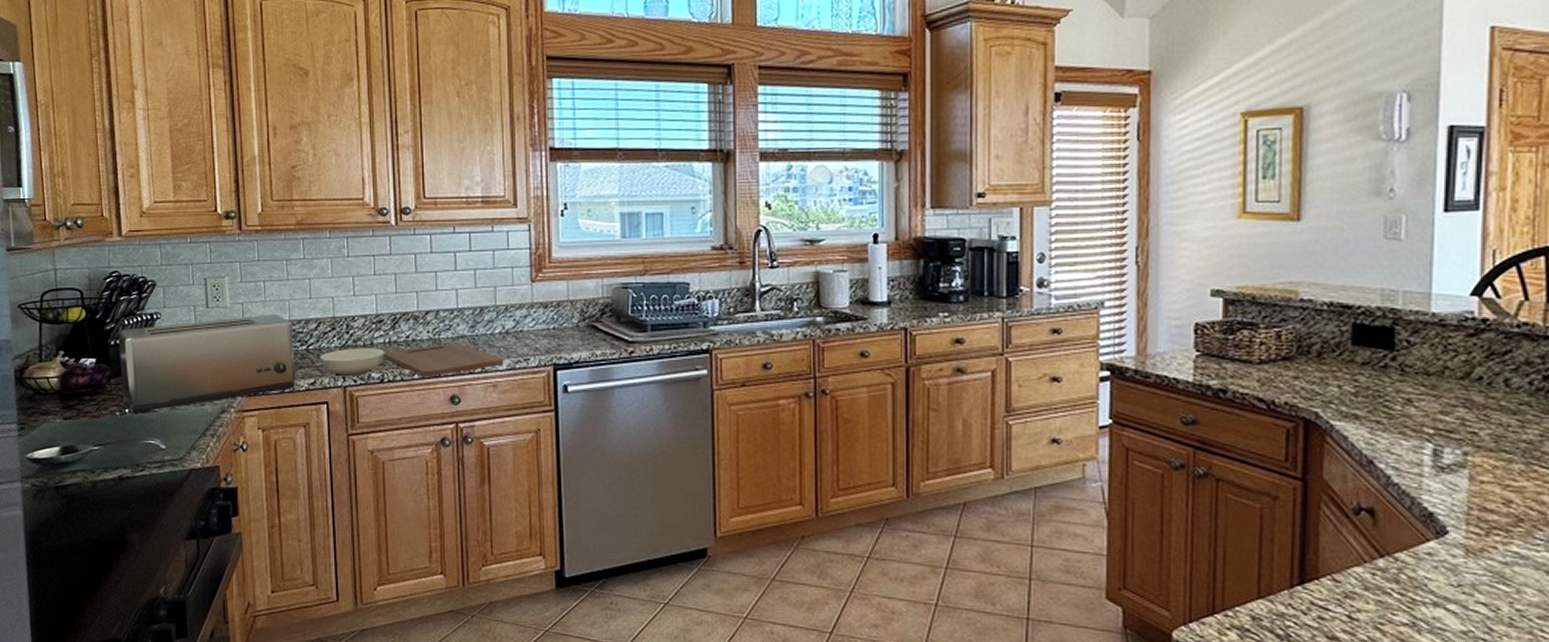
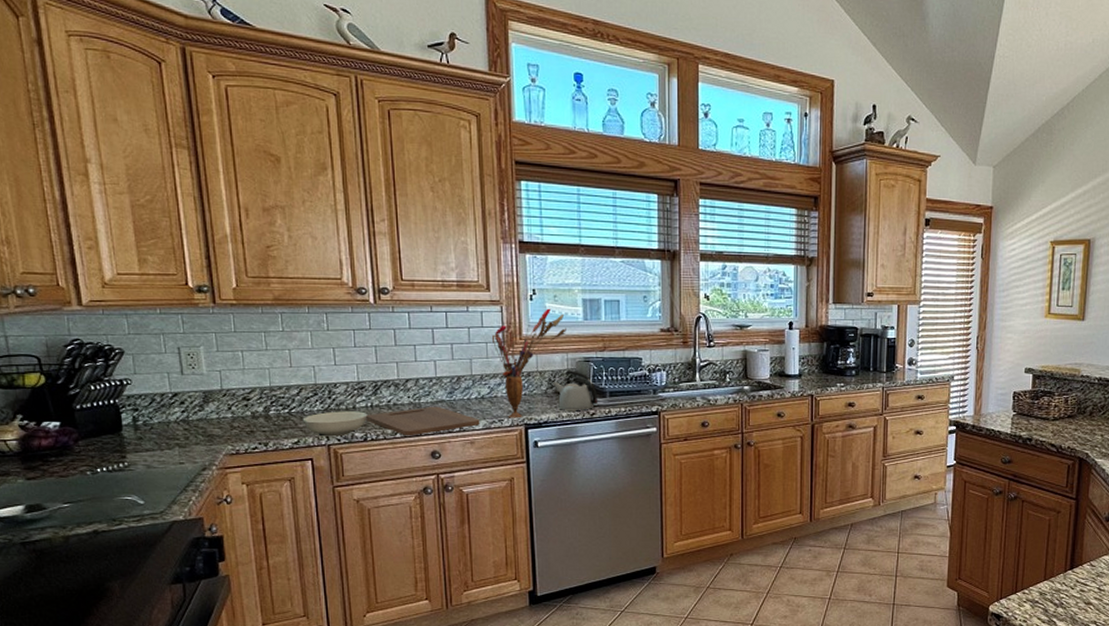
toaster: present [118,313,296,413] -> none [84,380,279,472]
bouquet: none [518,225,601,357] -> present [491,308,566,419]
kettle: none [585,298,637,349] -> present [553,369,597,412]

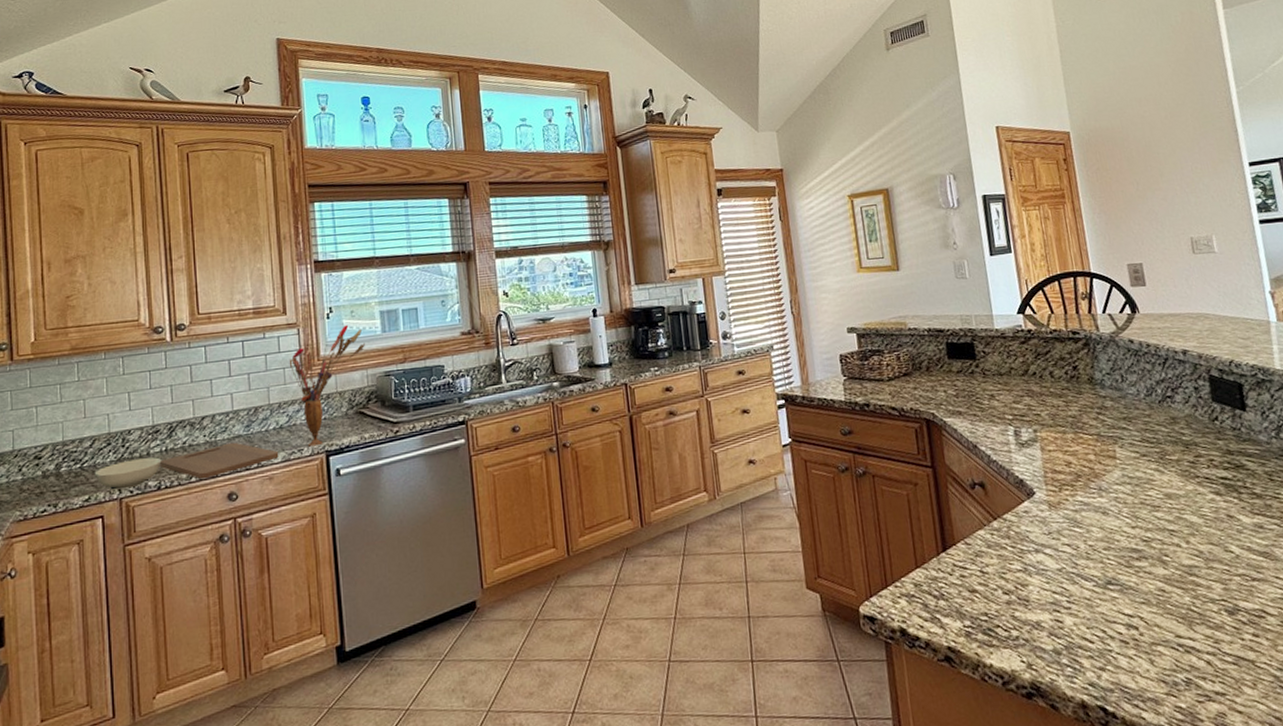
kettle: present [553,369,597,412] -> none [353,386,401,432]

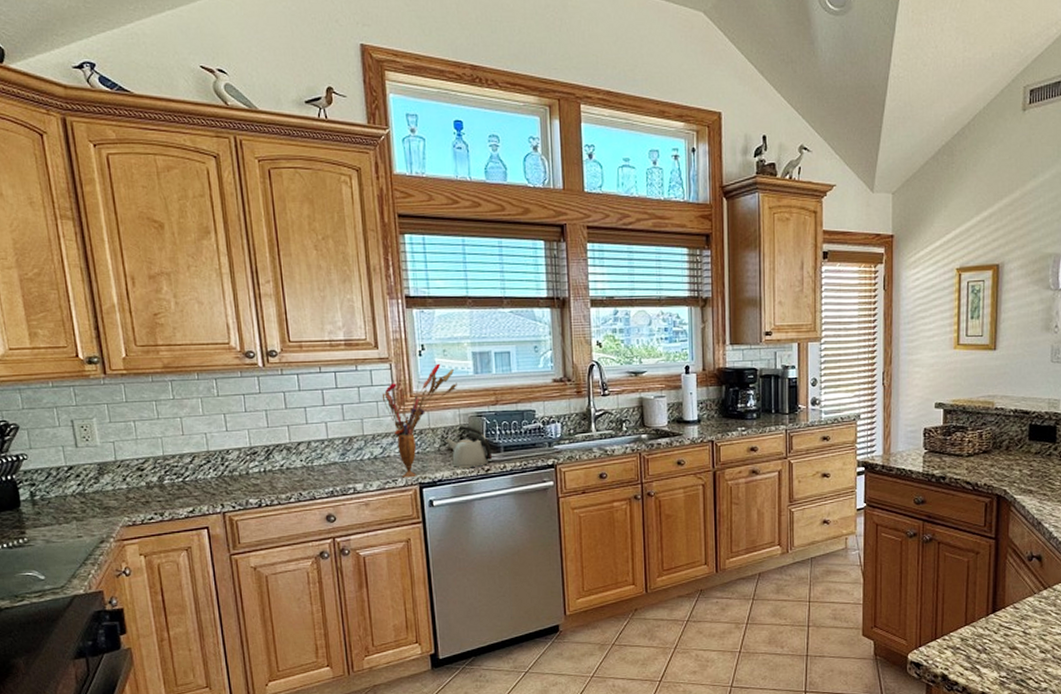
bowl: present [94,457,162,490] -> none [196,477,261,504]
cutting board: present [161,442,279,480] -> none [260,468,374,501]
kettle: none [353,386,401,432] -> present [446,425,492,469]

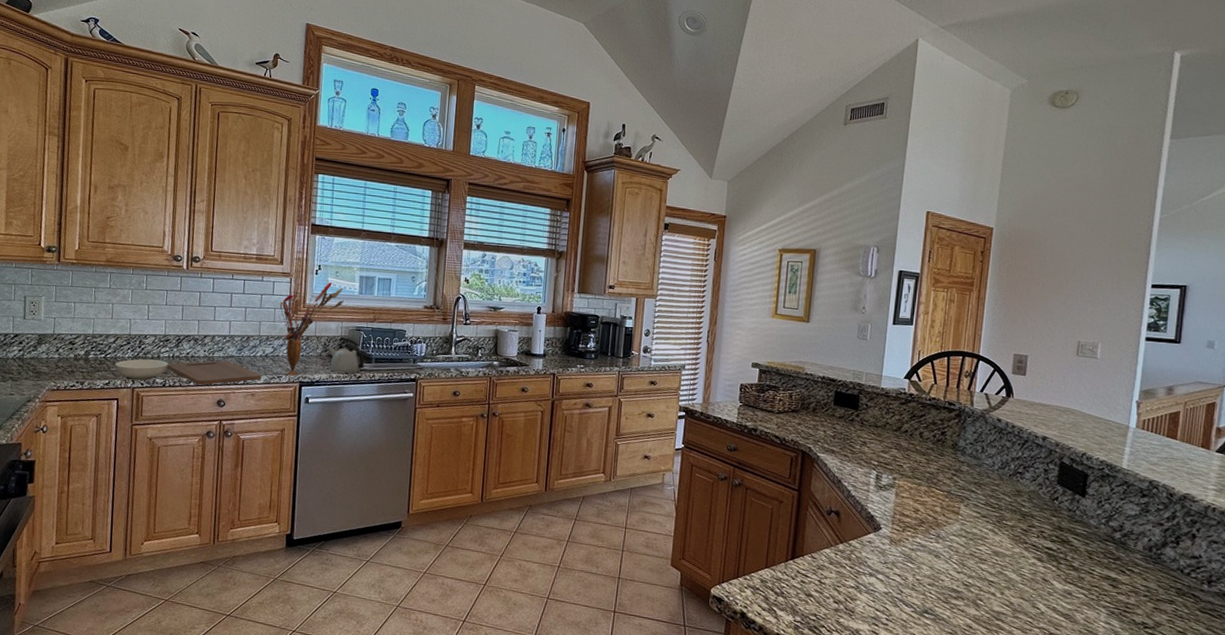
bowl: none [196,477,261,504] -> present [115,359,169,381]
cutting board: none [260,468,374,501] -> present [167,360,262,386]

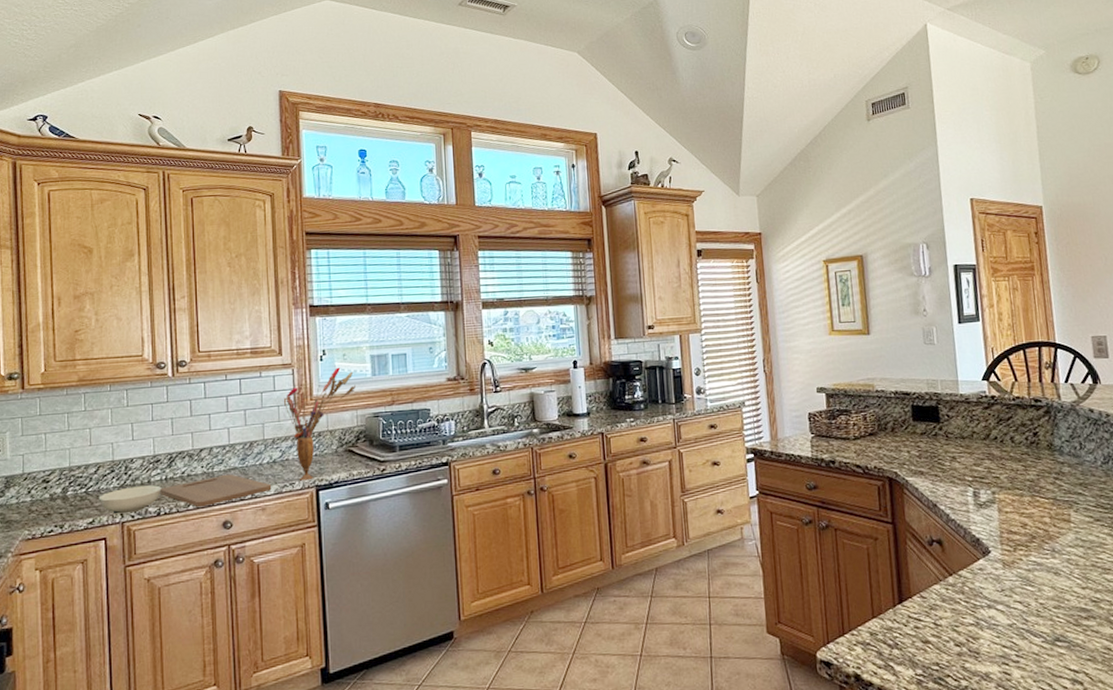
kettle: present [327,336,365,374] -> none [343,426,387,469]

